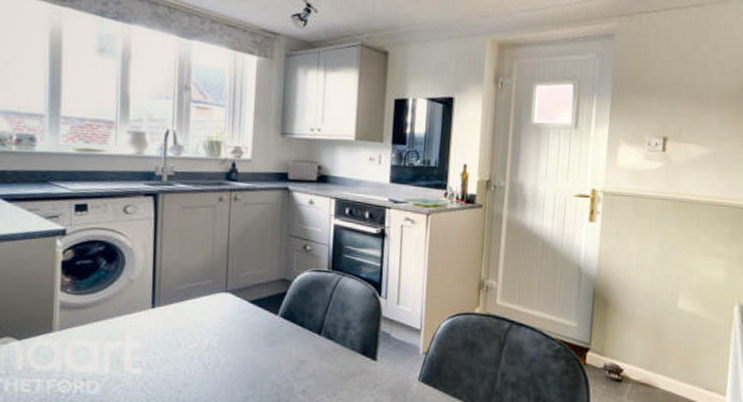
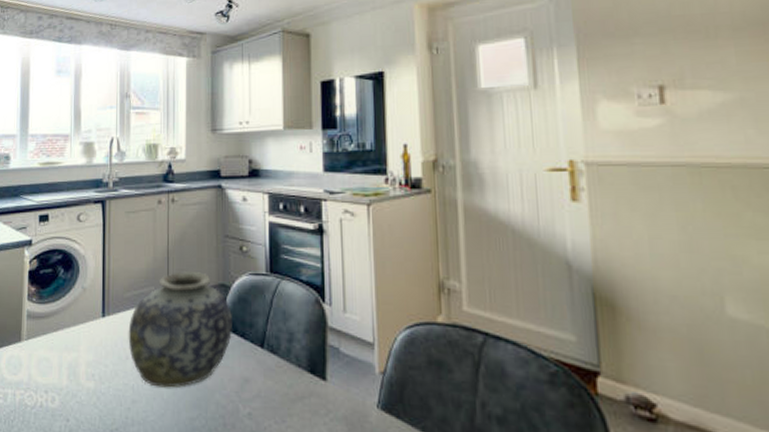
vase: none [181,266,293,372] -> present [128,270,233,388]

